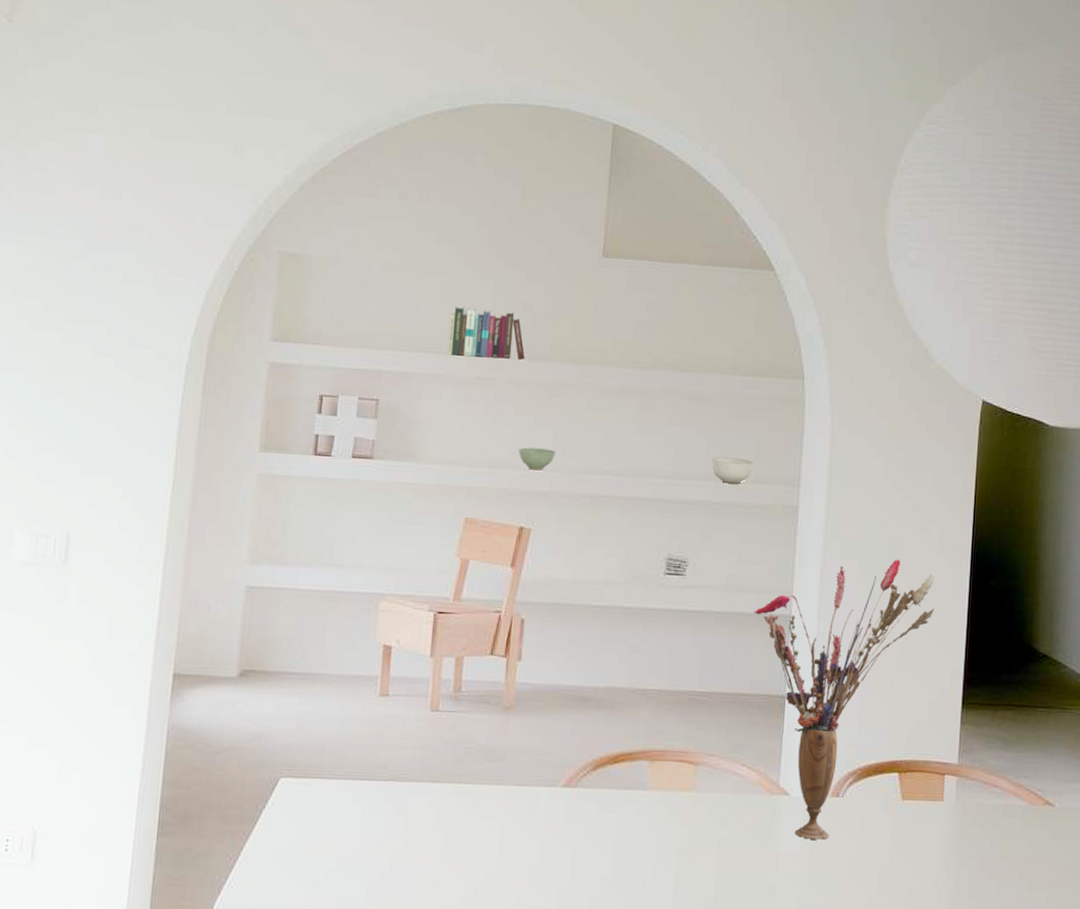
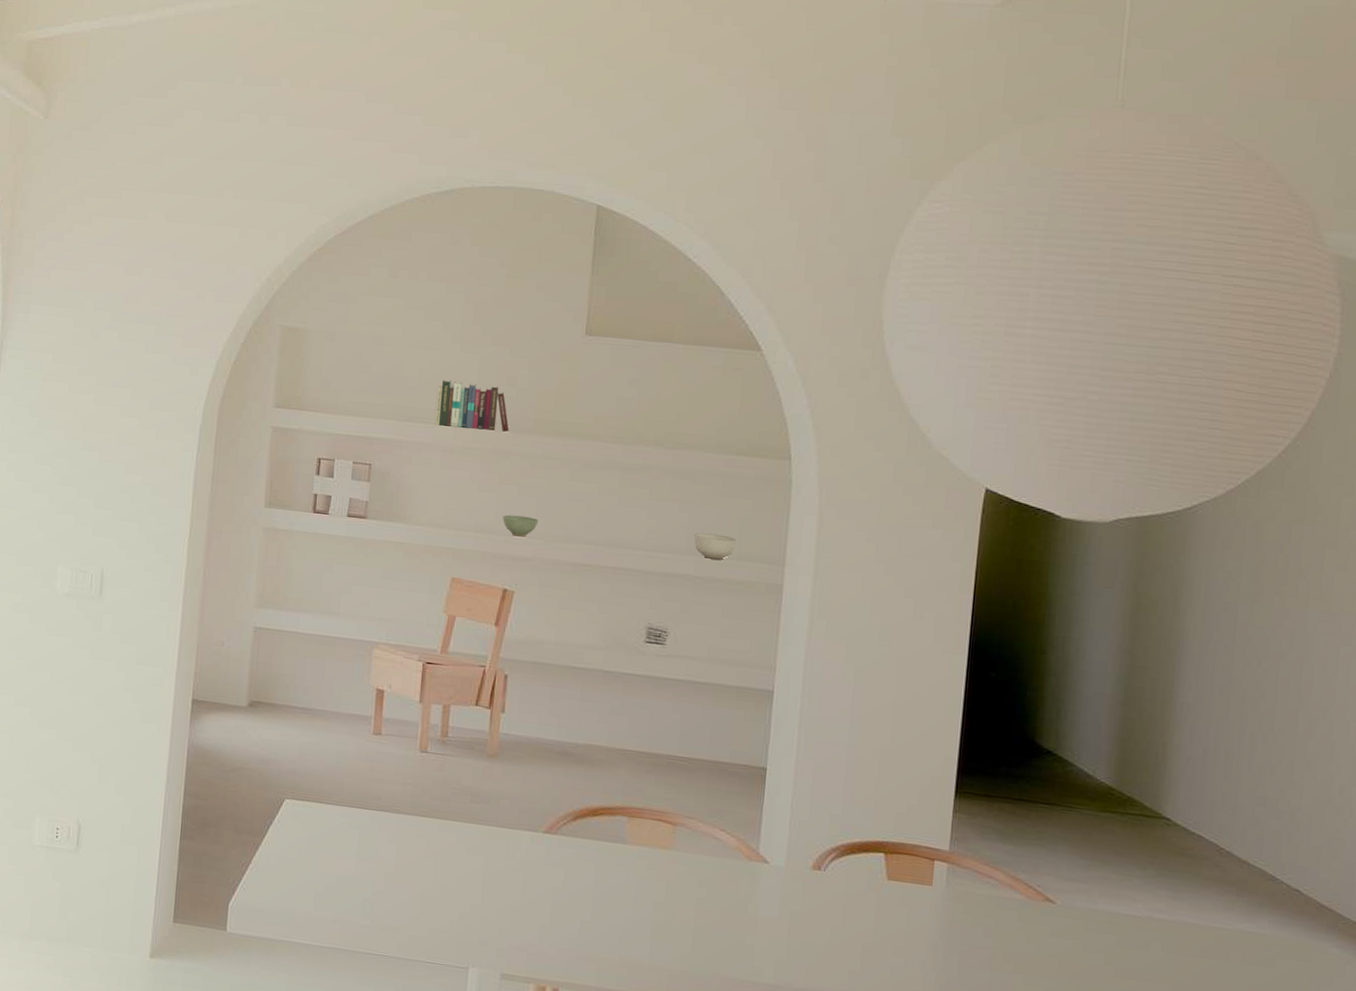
bouquet: present [754,559,934,840] -> none [735,643,928,910]

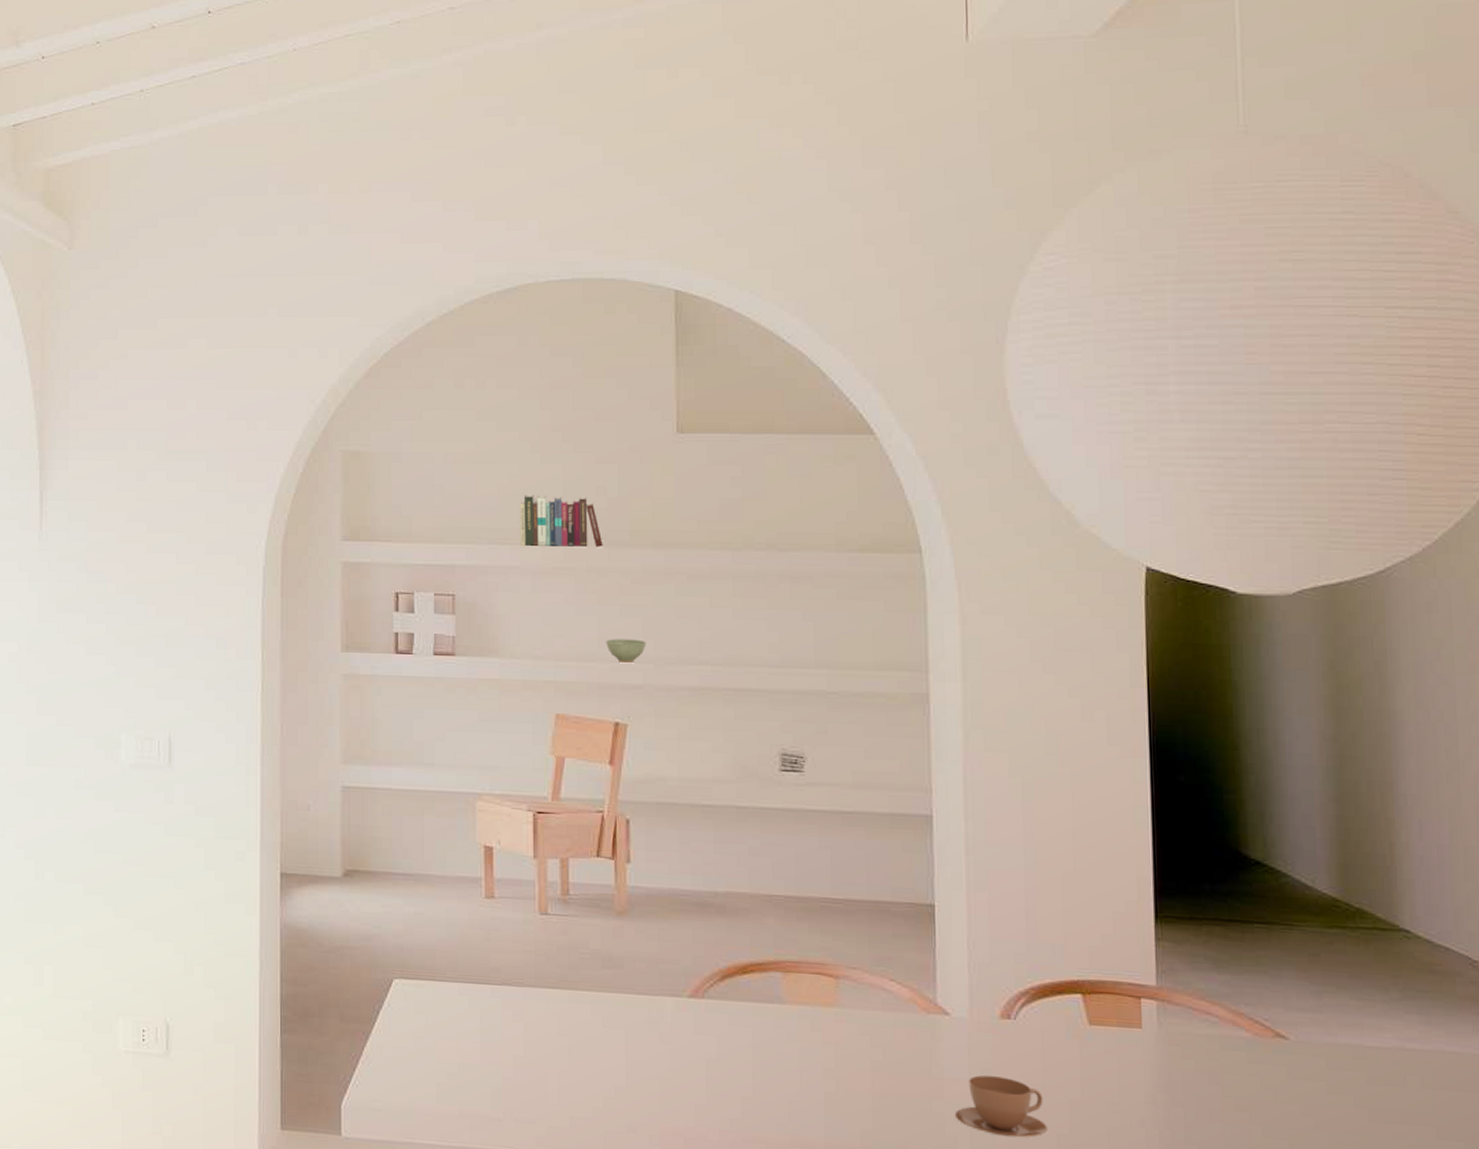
bowl: present [694,533,736,560] -> none [823,642,870,671]
teacup: none [764,916,841,972] -> present [955,1075,1047,1138]

